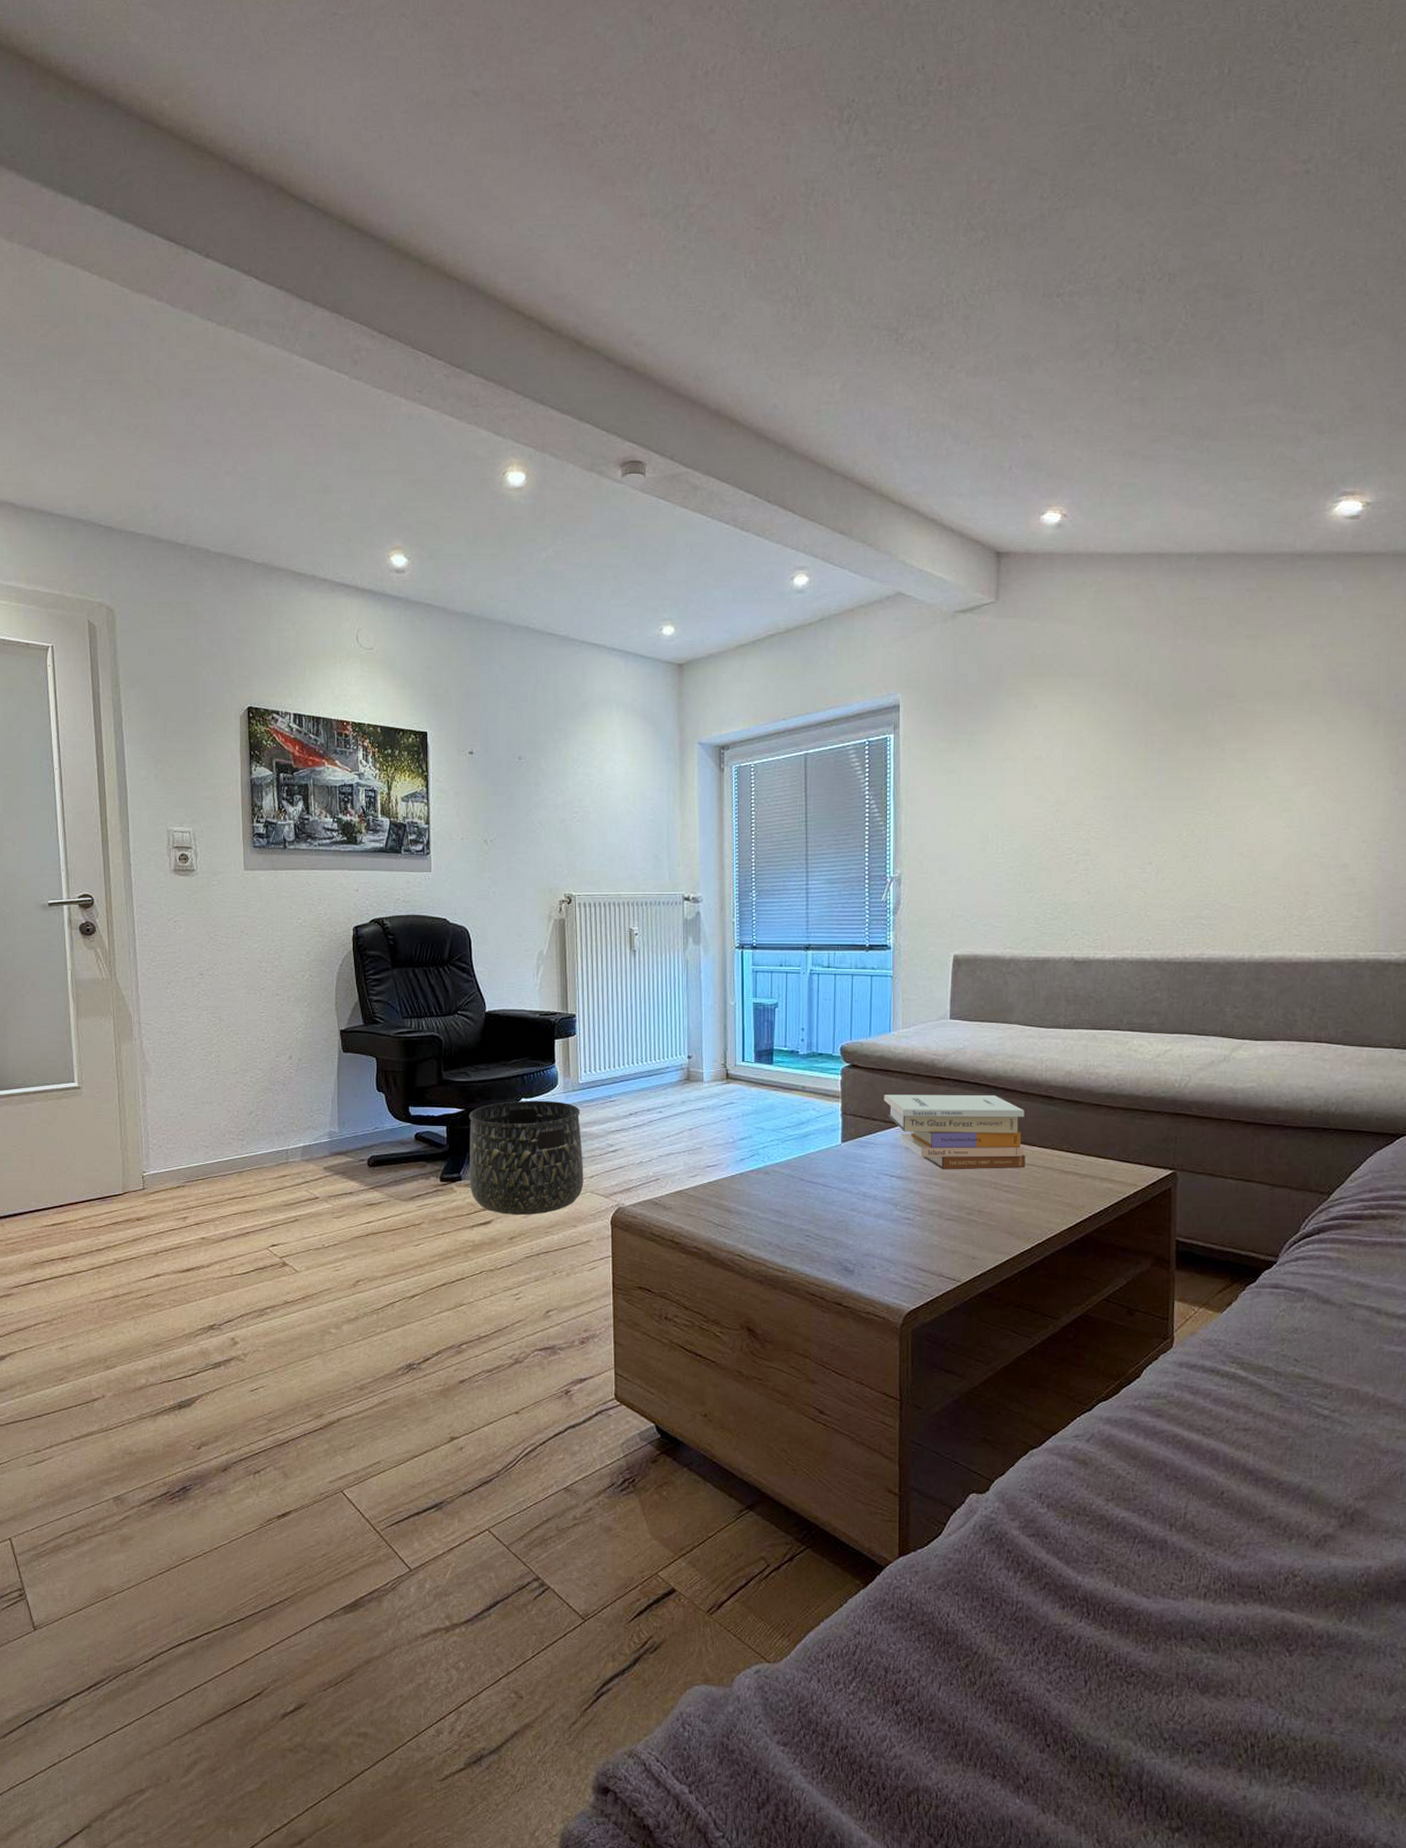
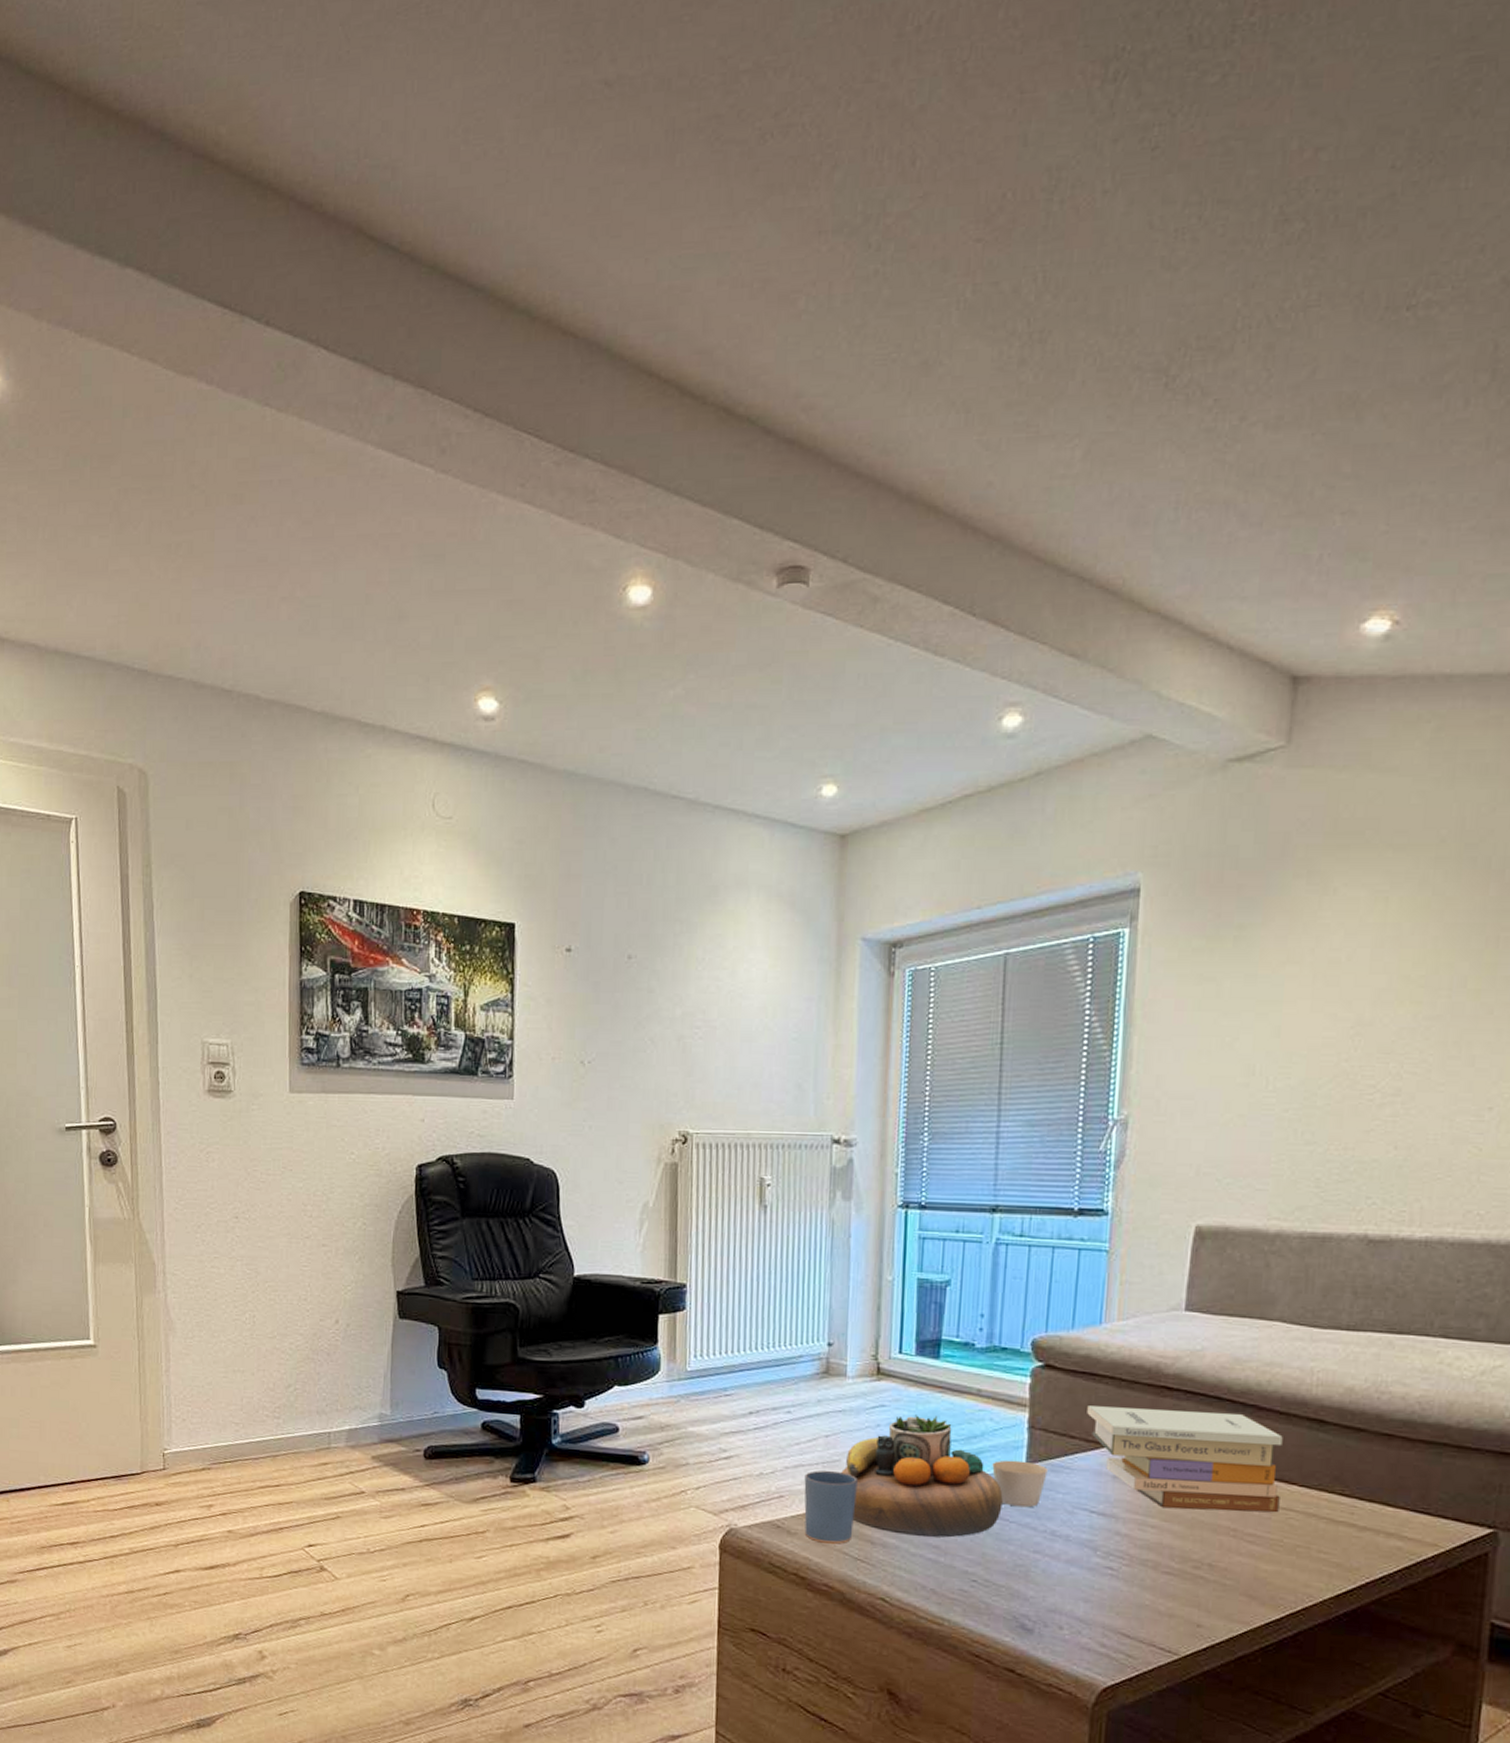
basket: present [468,1100,584,1216] -> none [546,1388,688,1530]
mug: none [675,1156,716,1214] -> present [804,1470,858,1544]
decorative bowl: none [703,1109,826,1203] -> present [841,1415,1003,1538]
candle: none [816,1140,858,1176] -> present [992,1460,1048,1508]

